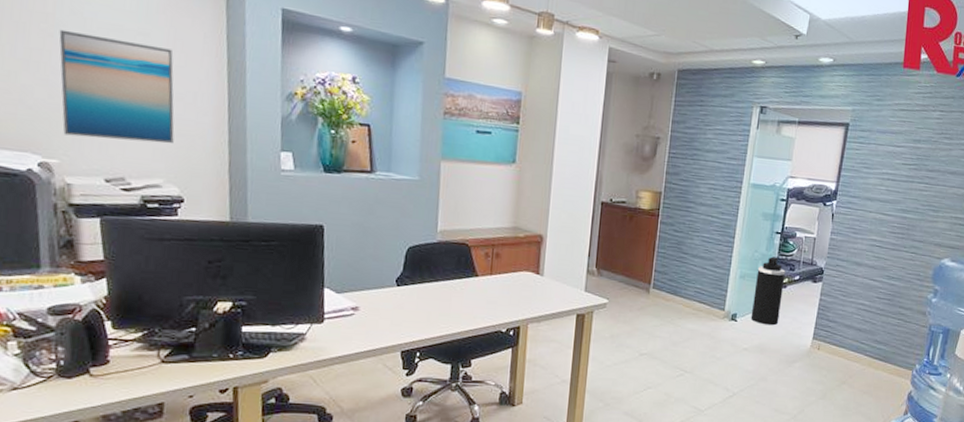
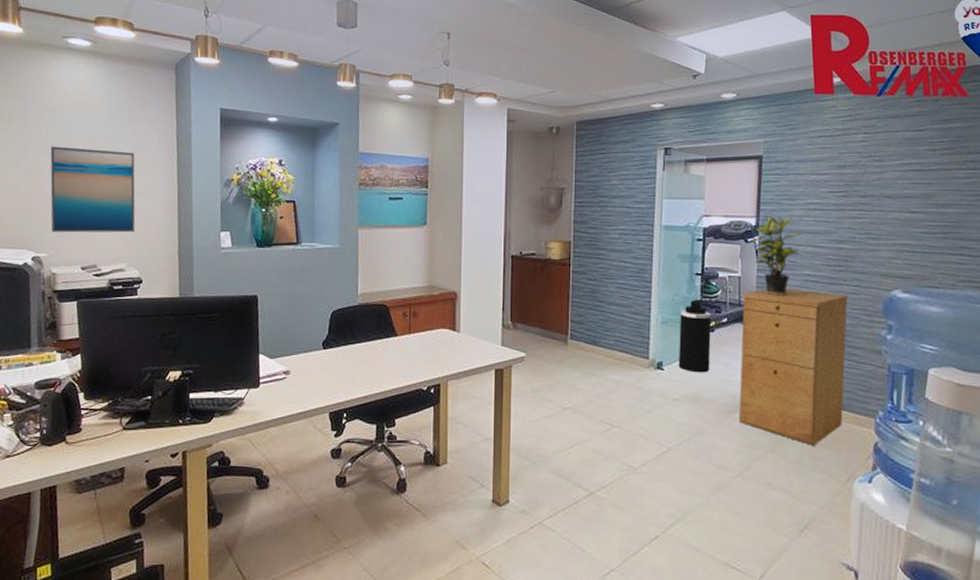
filing cabinet: none [798,250,905,393] -> present [738,288,848,446]
potted plant: none [828,181,874,258] -> present [750,215,802,296]

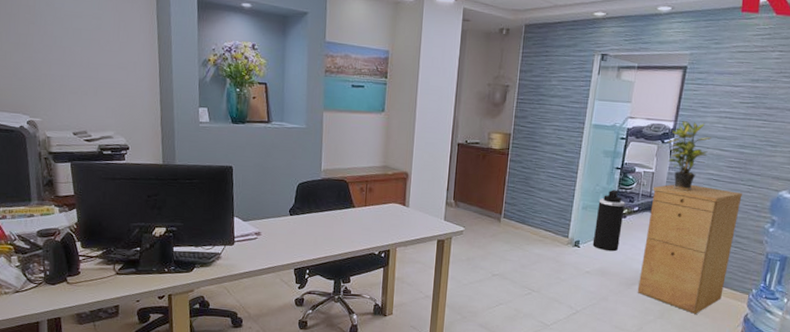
wall art: present [50,146,136,233] -> none [38,18,121,104]

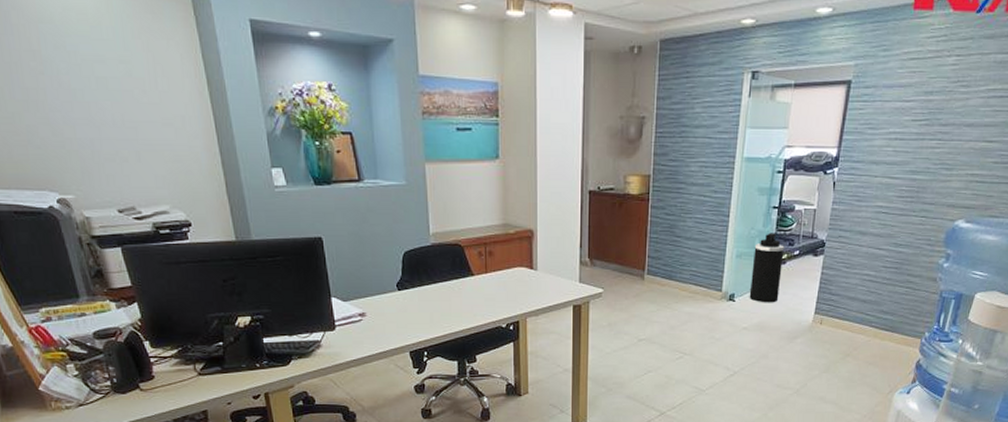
filing cabinet: present [637,184,742,314] -> none [800,220,914,364]
potted plant: present [666,120,711,191] -> none [829,145,880,228]

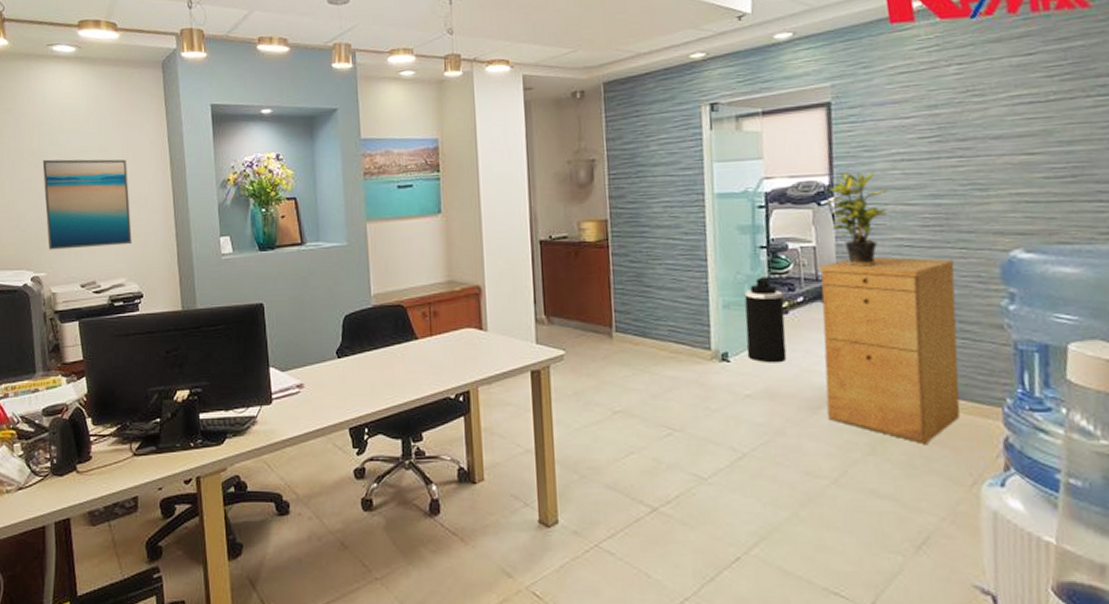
wall art: none [48,66,172,171] -> present [42,159,132,250]
filing cabinet: none [800,220,914,364] -> present [818,256,960,444]
potted plant: none [829,145,880,228] -> present [824,171,888,267]

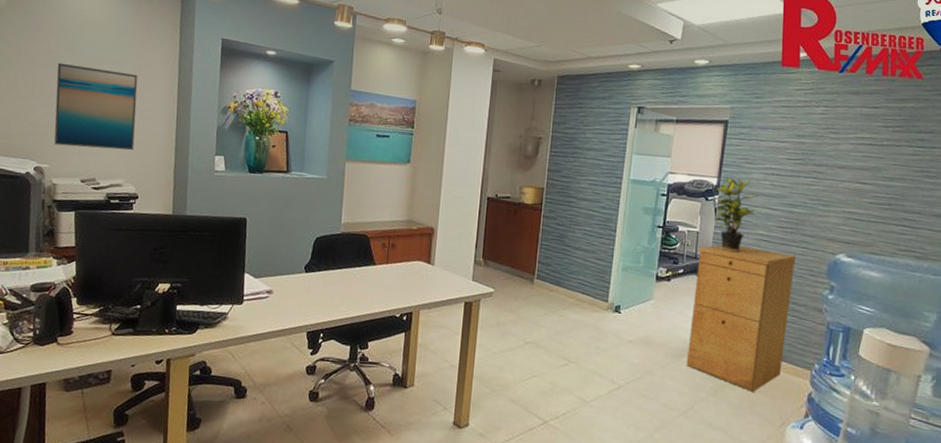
trash can: present [744,277,787,363] -> none [634,250,669,319]

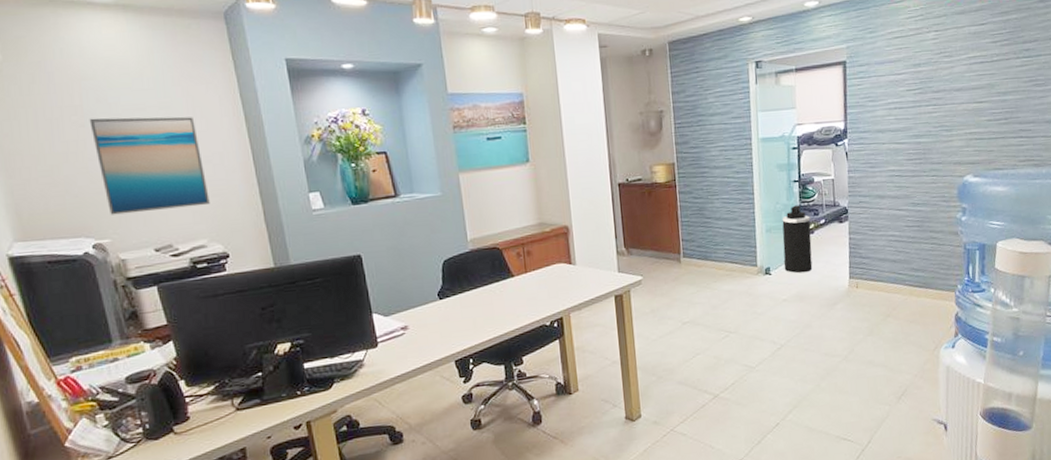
trash can: none [634,250,669,319] -> present [782,205,813,274]
filing cabinet: present [686,244,796,392] -> none [835,184,929,324]
potted plant: present [710,176,758,253] -> none [840,117,885,194]

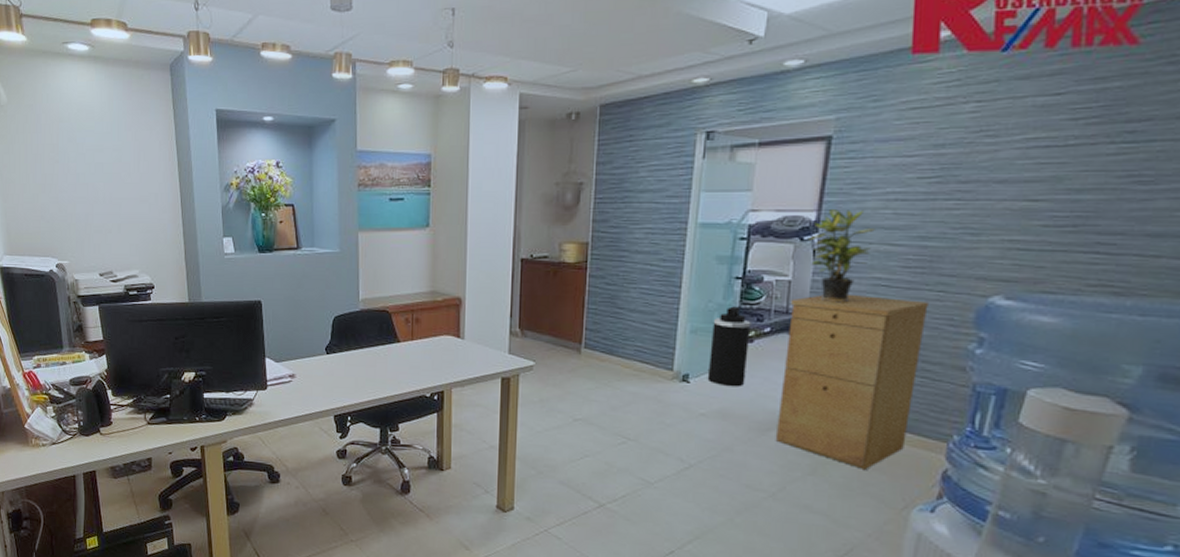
wall art: present [89,116,210,215] -> none [62,155,144,241]
filing cabinet: none [835,184,929,324] -> present [775,294,929,470]
potted plant: none [840,117,885,194] -> present [807,208,875,303]

